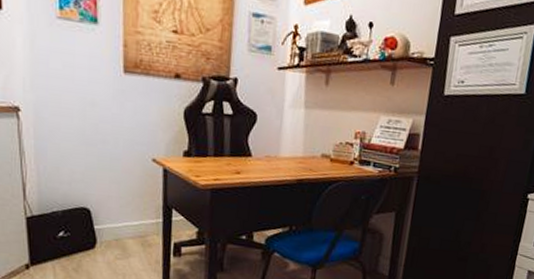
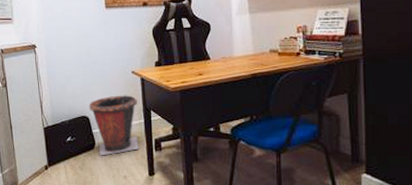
waste bin: none [91,186,156,258] -> present [89,95,139,156]

